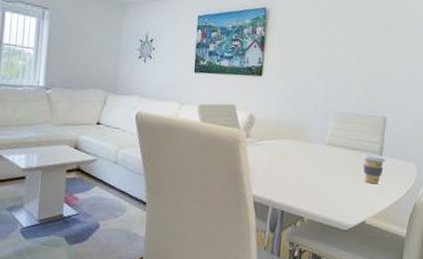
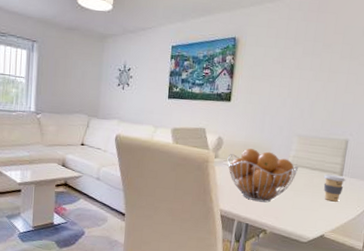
fruit basket: none [259,127,337,187] -> present [227,148,299,203]

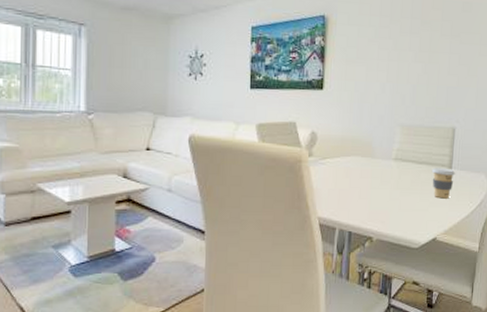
fruit basket: present [227,148,299,203] -> none [323,143,404,205]

